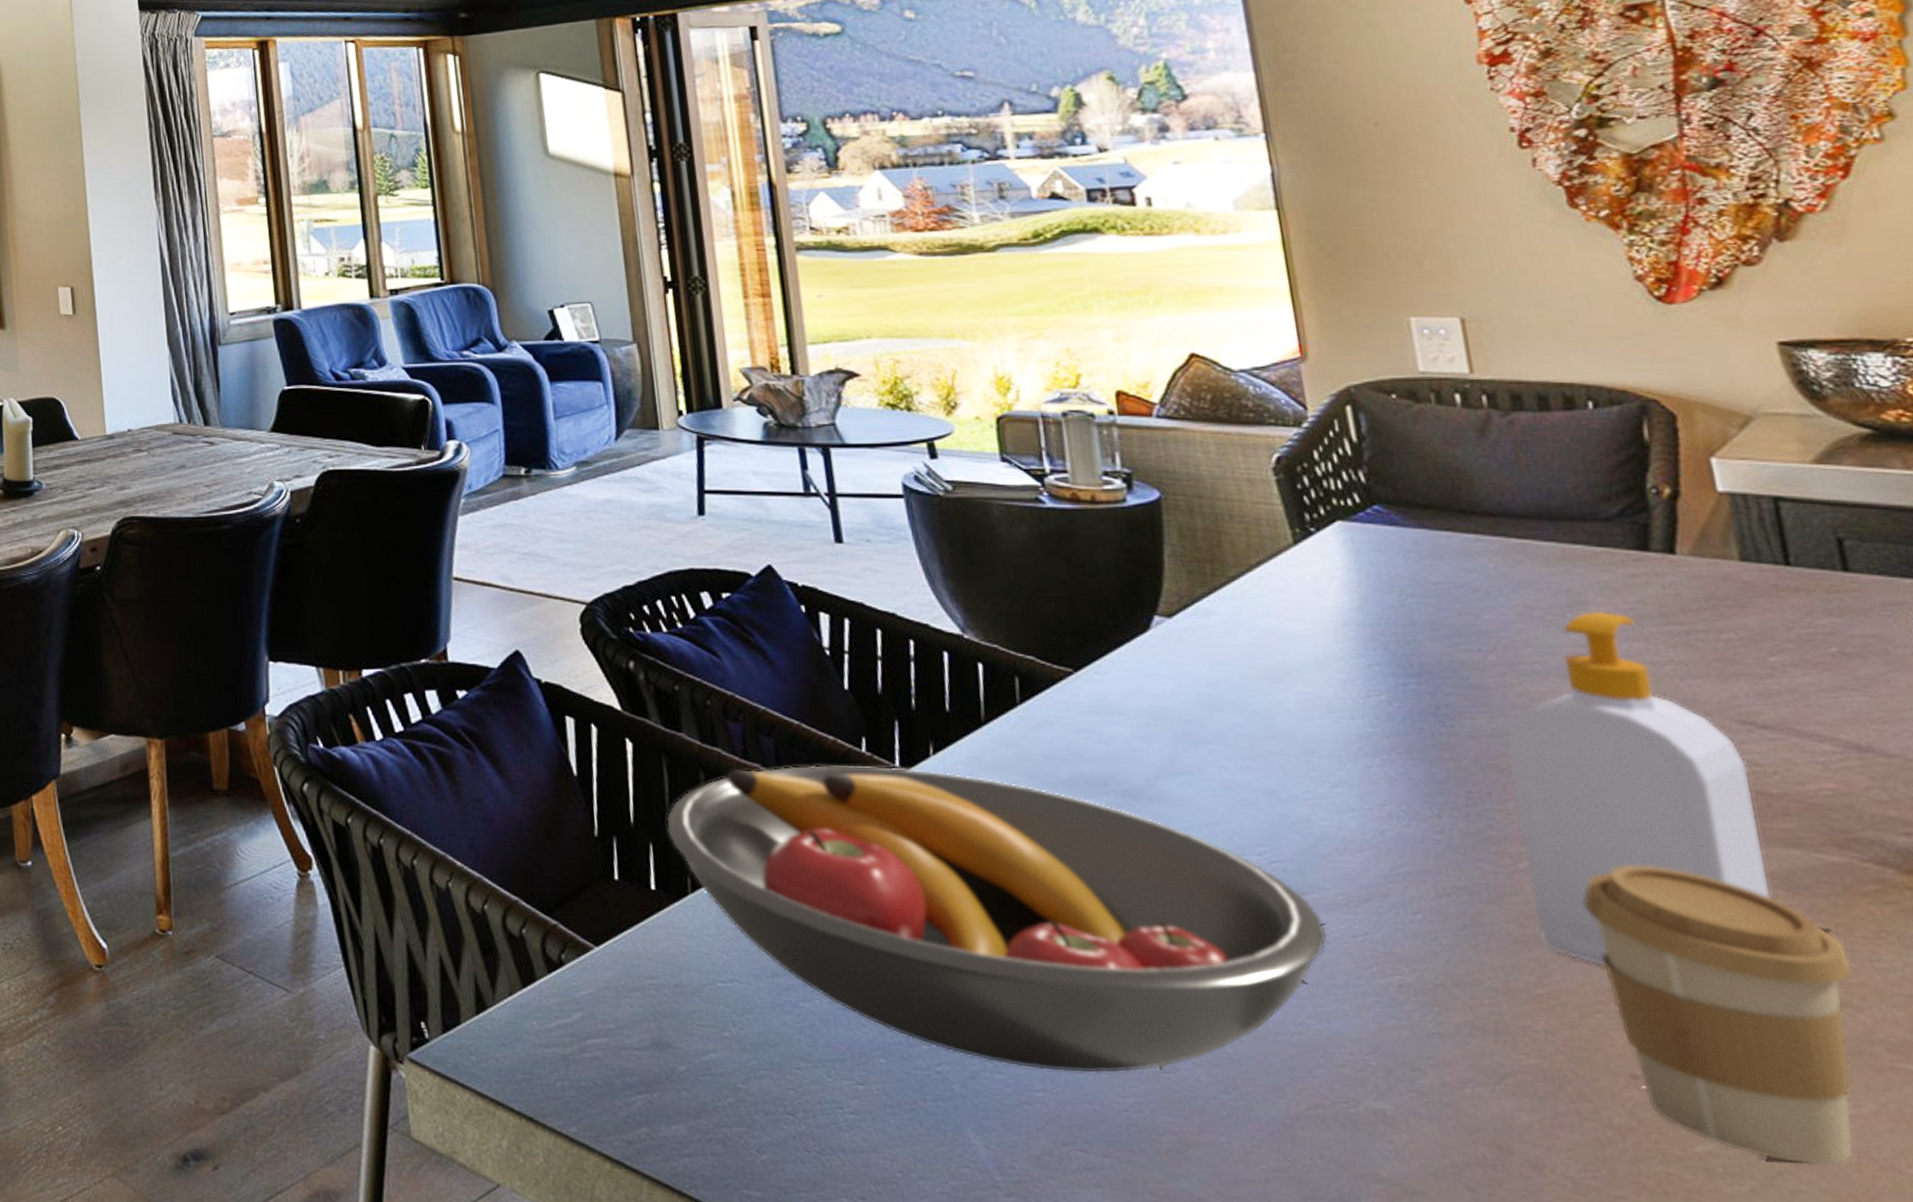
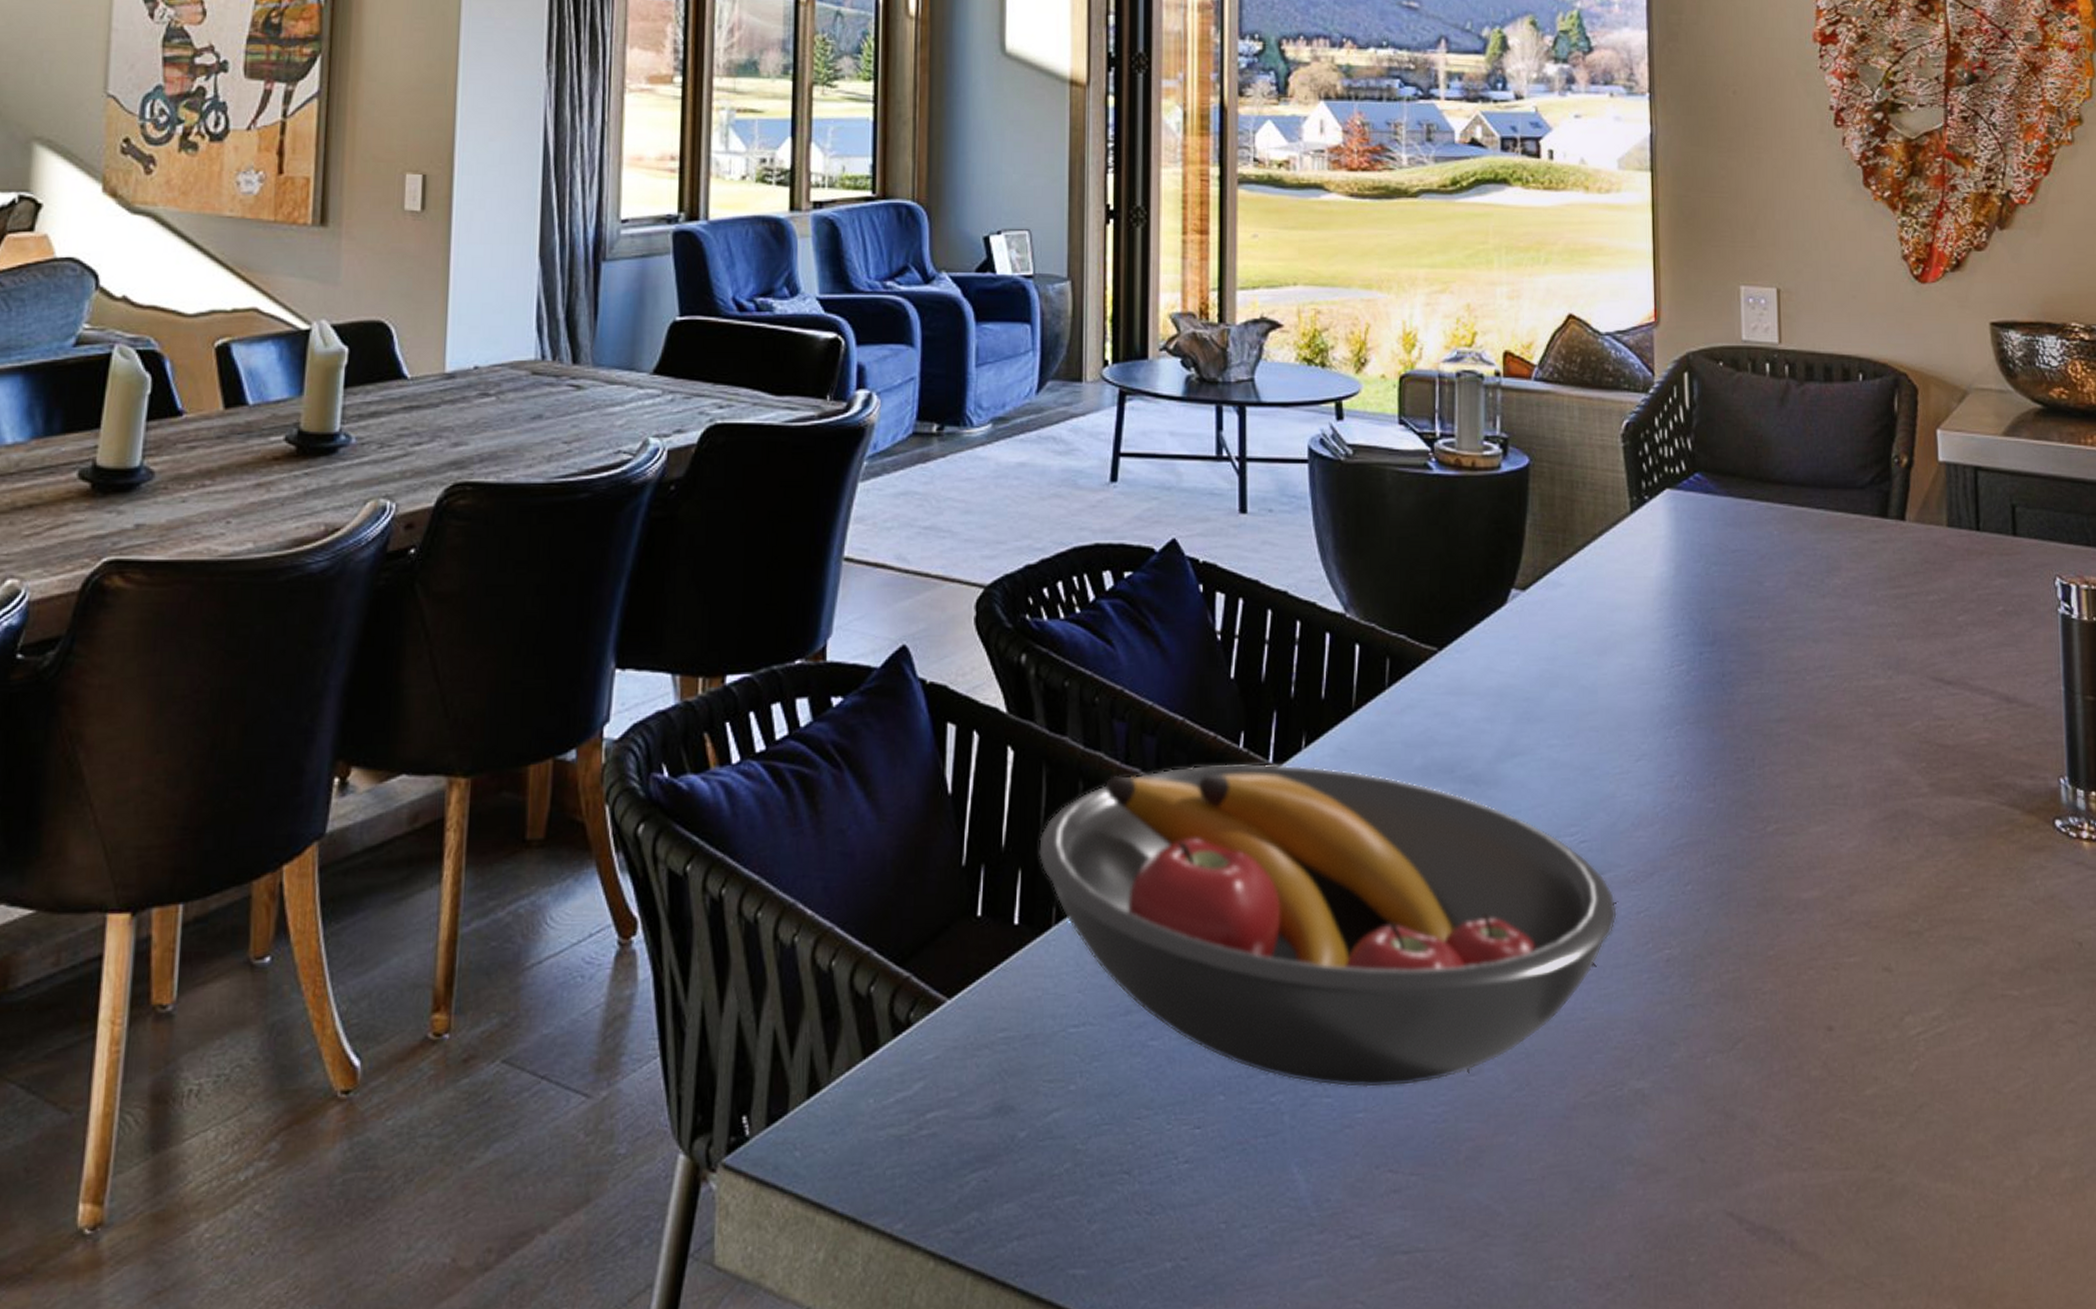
soap bottle: present [1504,610,1773,968] -> none [1769,575,1940,925]
coffee cup: present [1583,865,1854,1166] -> none [1810,821,1985,1096]

